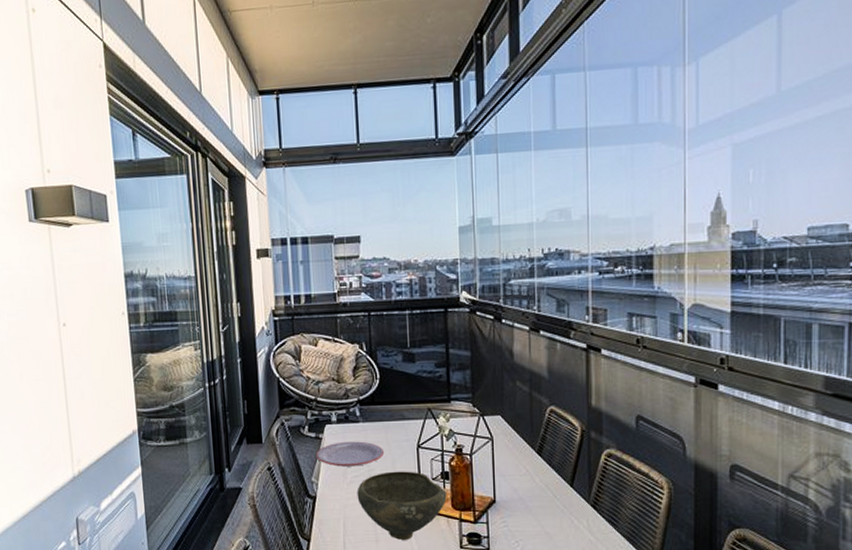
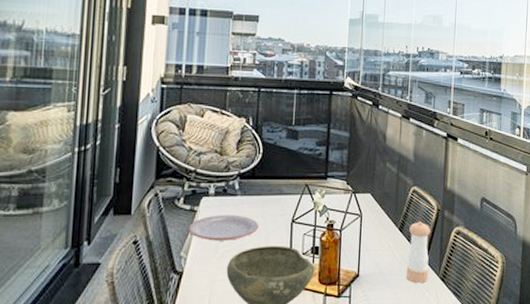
pepper shaker: none [549,443,577,511] -> present [405,221,430,284]

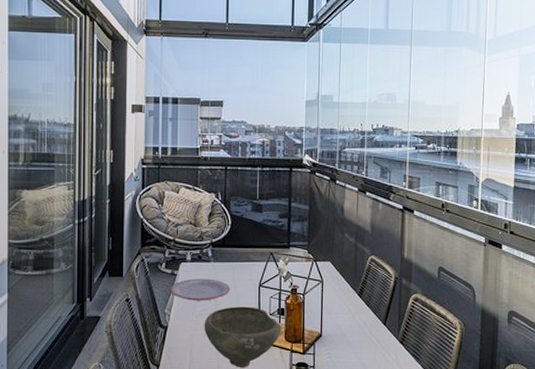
pepper shaker: present [405,221,430,284] -> none [366,288,389,345]

